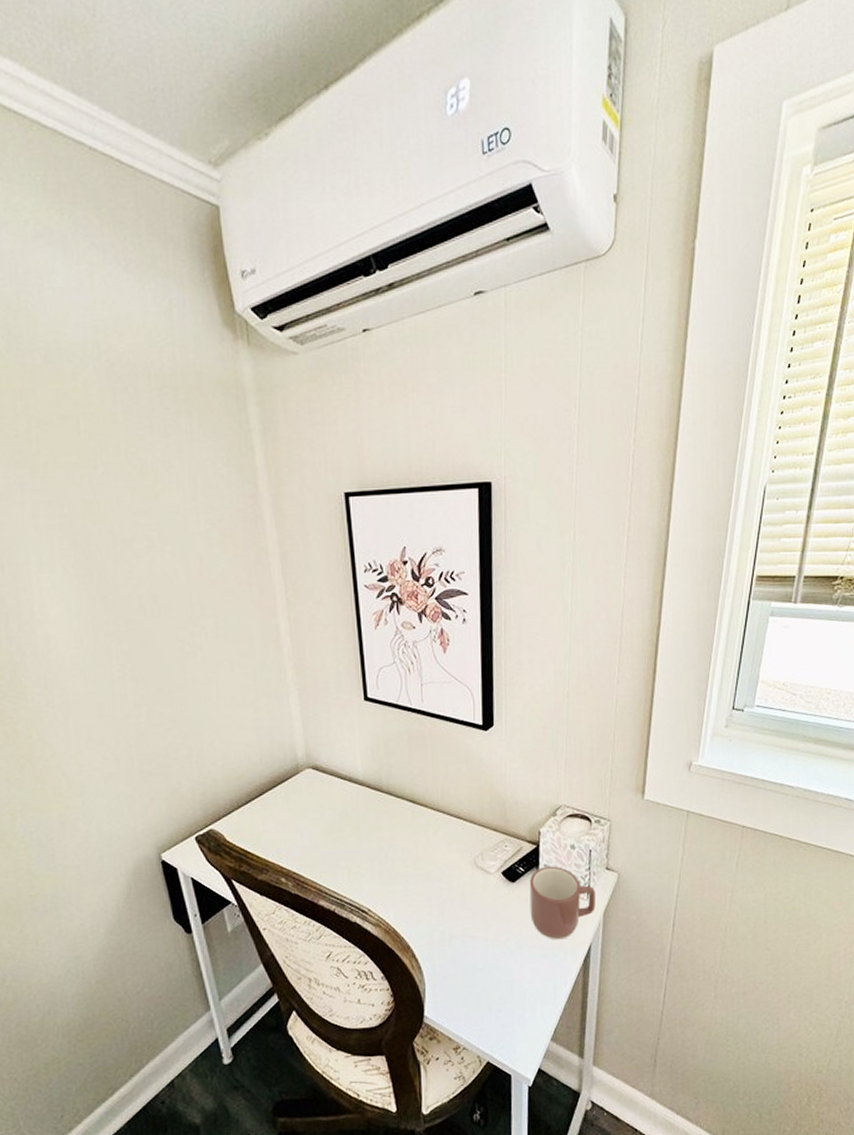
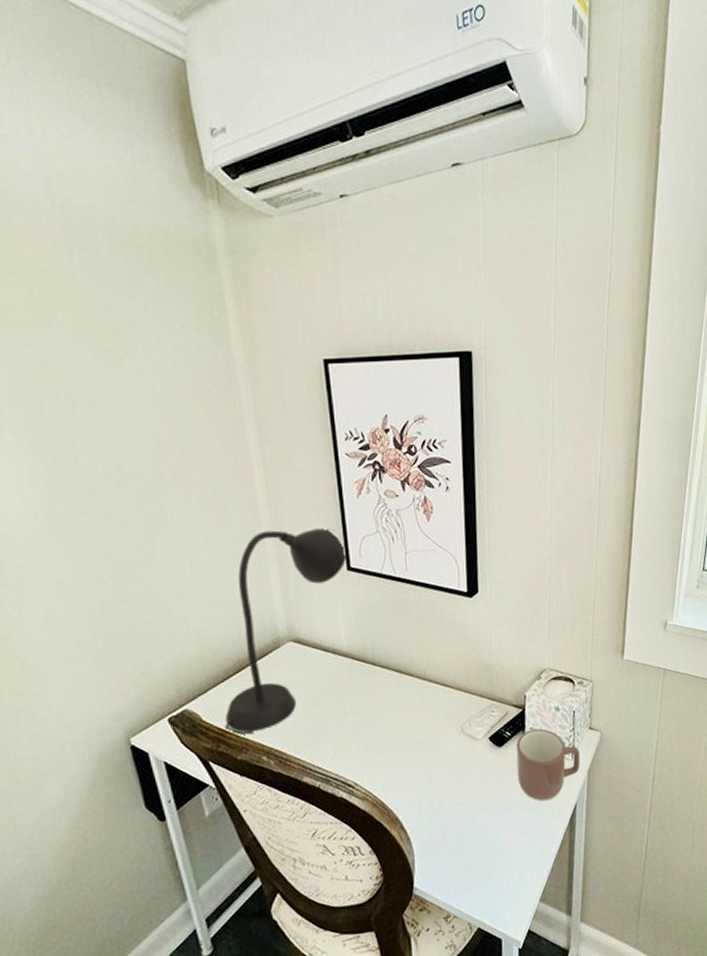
desk lamp: none [247,659,365,856] -> present [225,528,347,735]

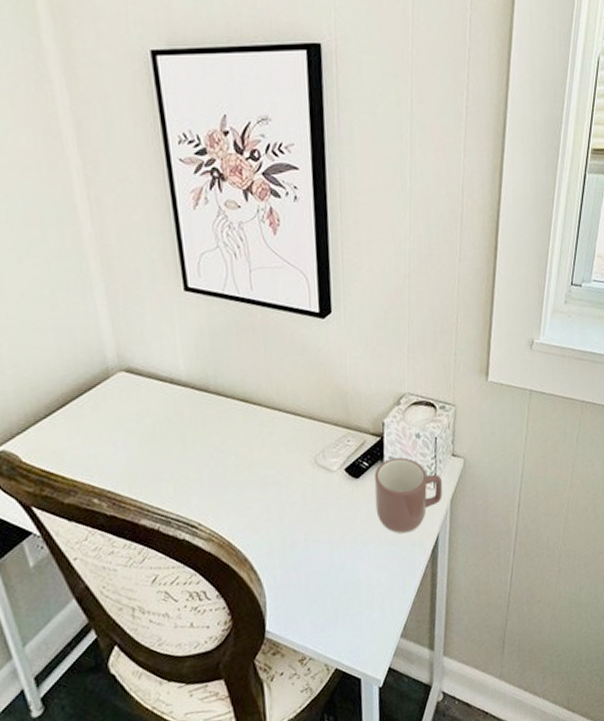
desk lamp: present [225,528,347,735] -> none [48,244,184,477]

